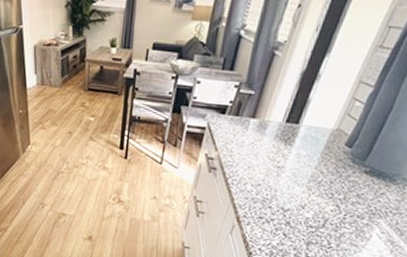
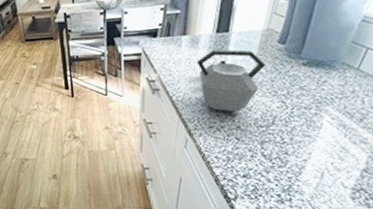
kettle: none [258,139,329,207] -> present [197,49,266,112]

